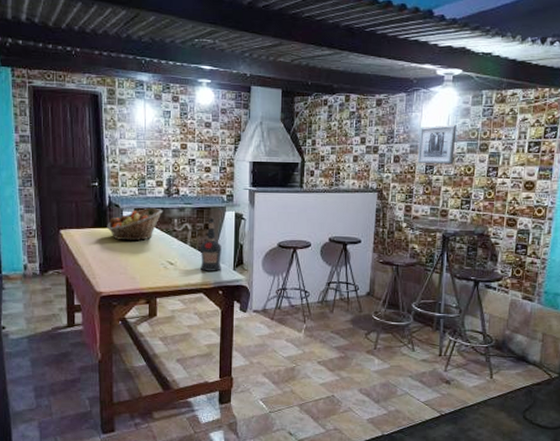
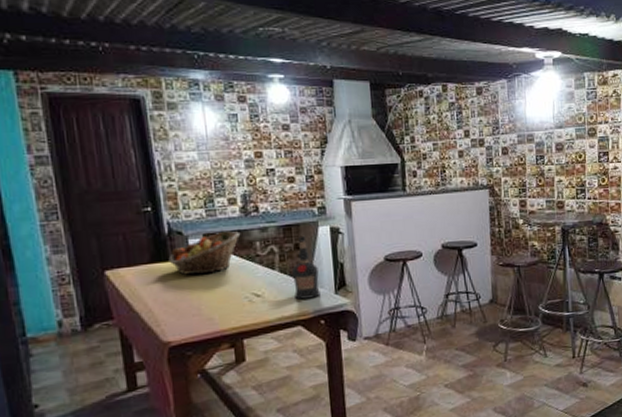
wall art: present [417,125,457,165] -> none [525,110,564,155]

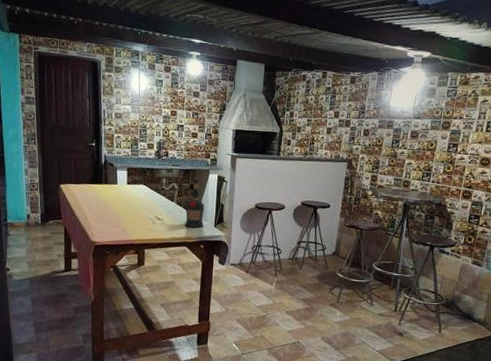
fruit basket: present [168,230,241,275] -> none [102,167,153,198]

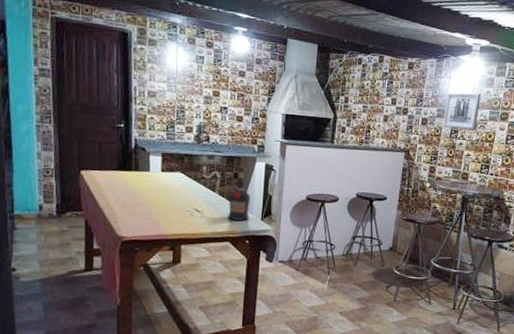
wall art: none [384,103,423,140] -> present [443,92,481,130]

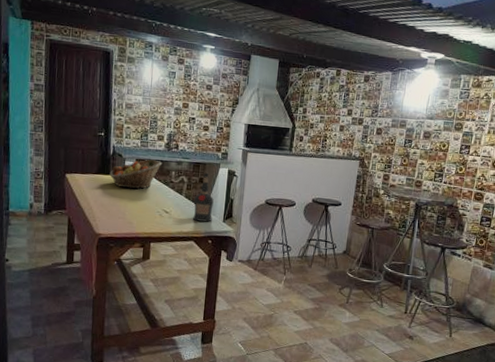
fruit basket: none [131,153,192,187] -> present [109,159,163,190]
wall art: present [443,92,481,130] -> none [397,103,436,140]

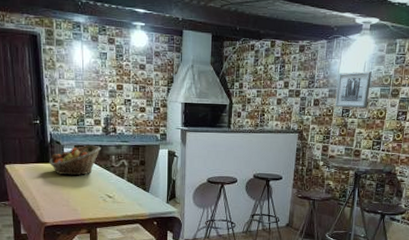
liquor bottle: present [193,172,214,222] -> none [137,155,156,204]
wall art: none [397,103,436,140] -> present [335,71,372,109]

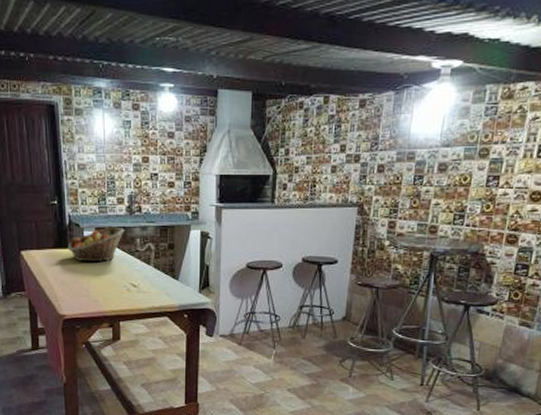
wall art: present [335,71,372,109] -> none [404,127,453,174]

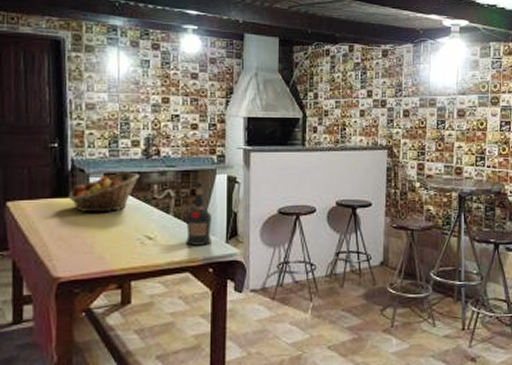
liquor bottle: none [165,237,187,294] -> present [186,182,212,246]

